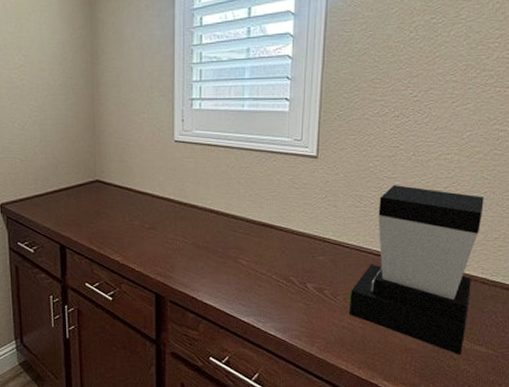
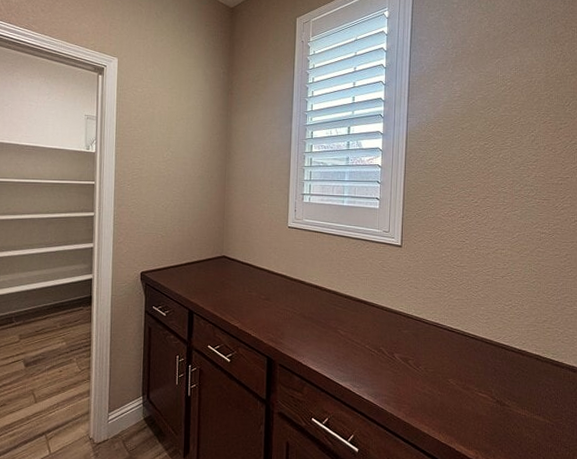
coffee maker: present [348,185,485,356] -> none [429,272,533,424]

